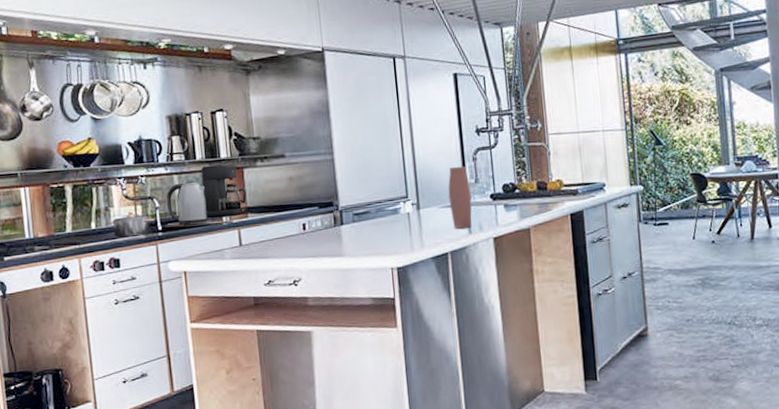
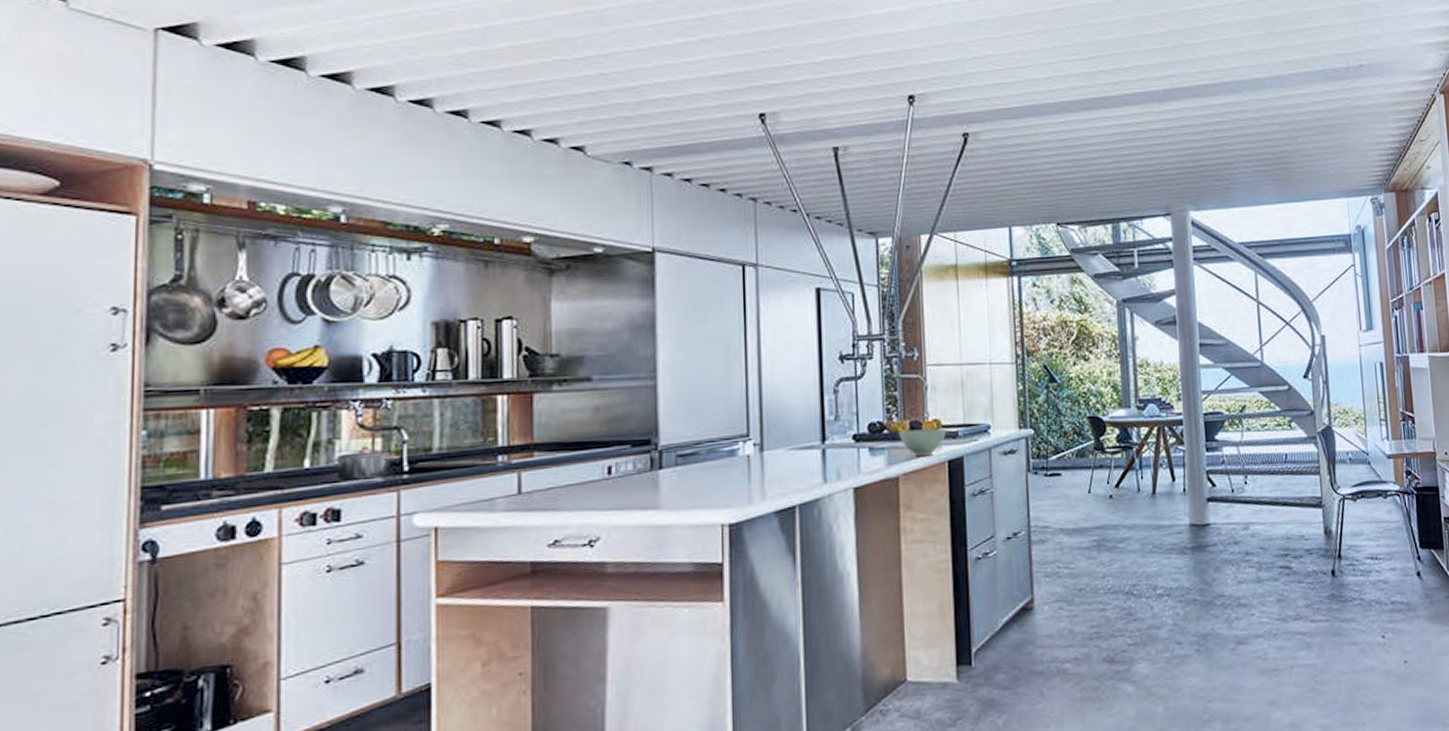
kettle: present [166,180,208,225] -> none [419,407,477,465]
coffee maker: present [201,164,247,218] -> none [473,387,534,456]
vase: present [448,166,472,229] -> none [800,399,830,476]
bowl: none [528,187,568,211] -> present [898,428,947,457]

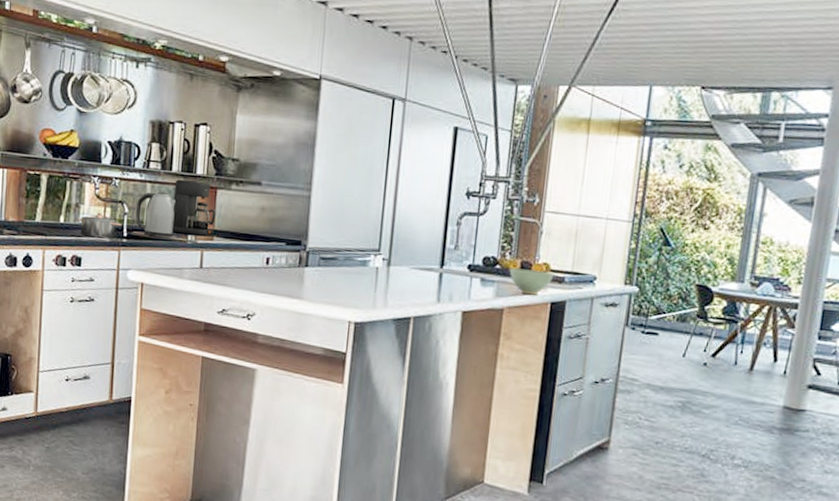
kettle: none [419,407,477,465] -> present [135,191,176,238]
coffee maker: none [473,387,534,456] -> present [172,179,216,237]

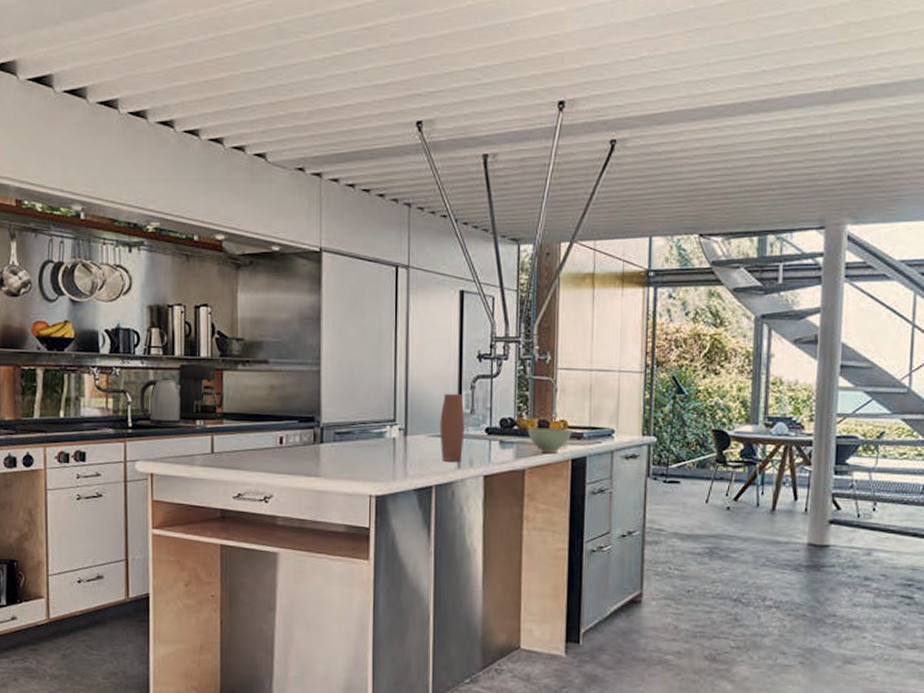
cooking pot: present [76,212,123,239] -> none [77,403,127,431]
vase: none [422,228,449,296] -> present [440,393,465,462]

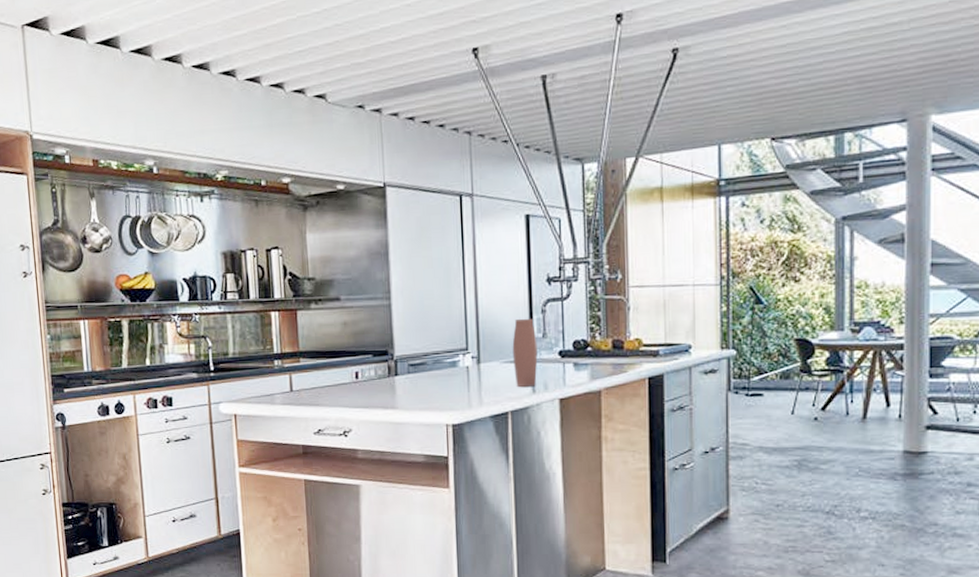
kettle: present [139,378,181,424] -> none [219,321,260,366]
coffee maker: present [178,364,224,421] -> none [255,305,299,360]
bowl: present [527,428,573,453] -> none [601,347,648,373]

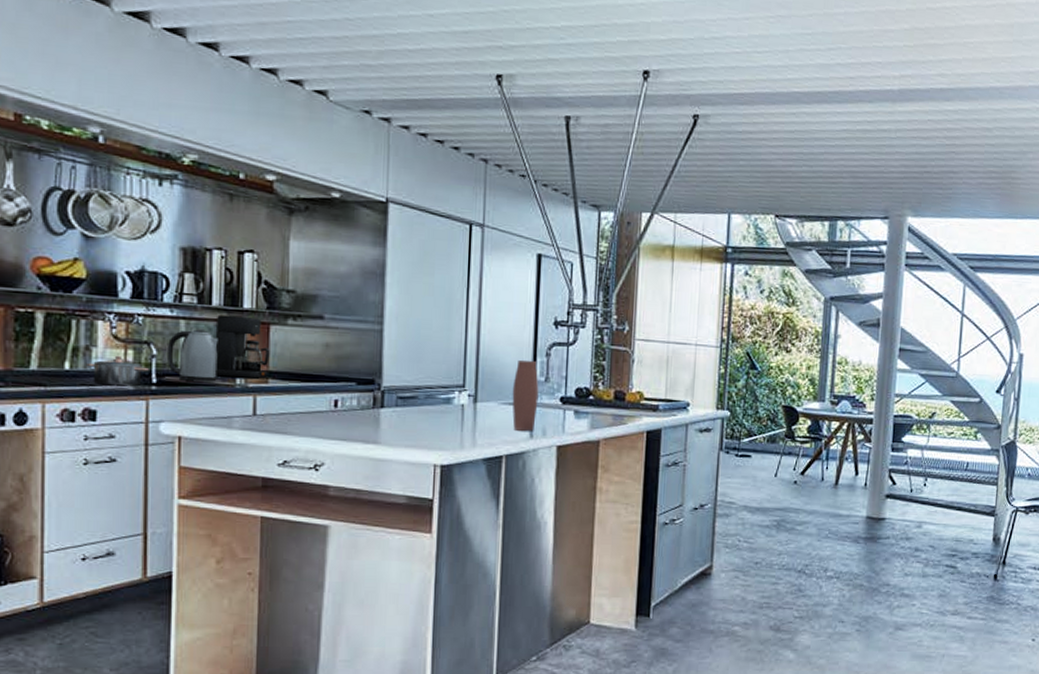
cooking pot: none [161,350,208,376] -> present [86,355,150,387]
kettle: none [219,321,260,366] -> present [166,329,218,382]
coffee maker: none [255,305,299,360] -> present [215,314,270,380]

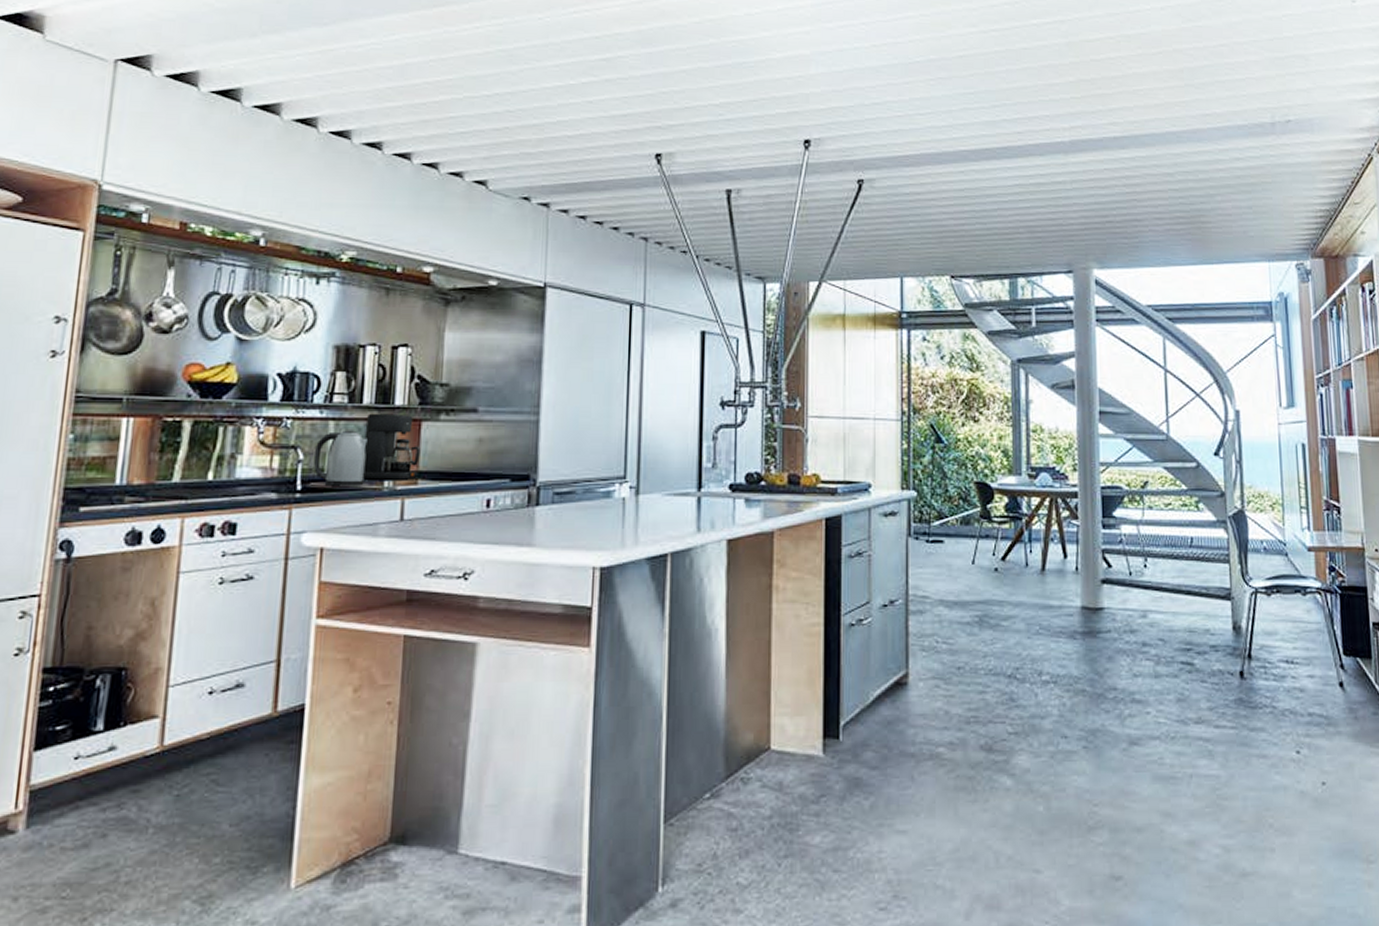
cooking pot: present [86,355,150,387] -> none [230,462,296,495]
vase: present [512,360,539,431] -> none [677,445,706,524]

